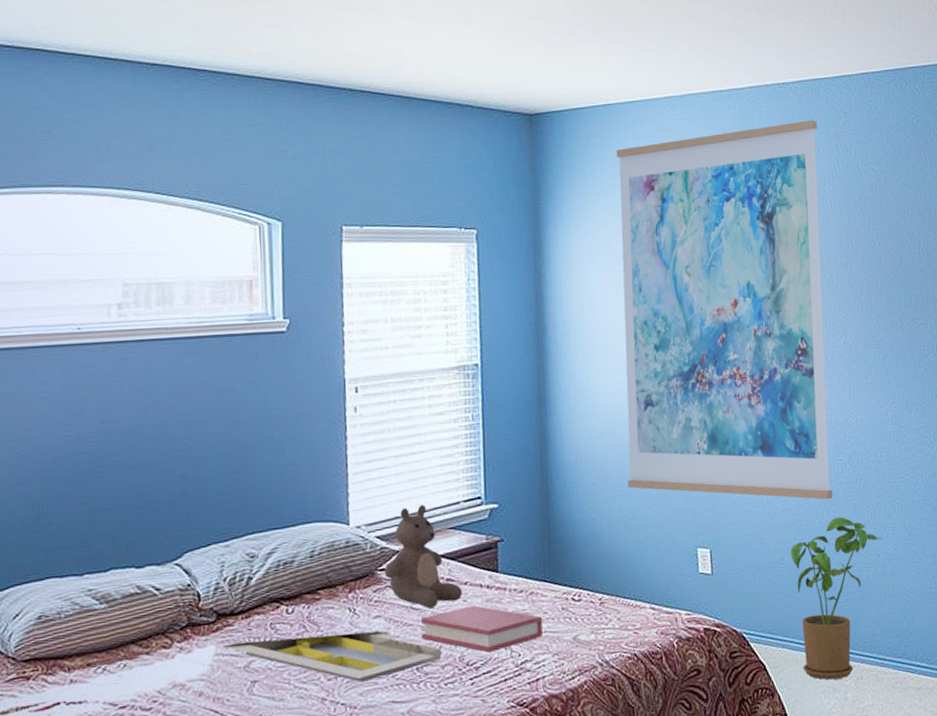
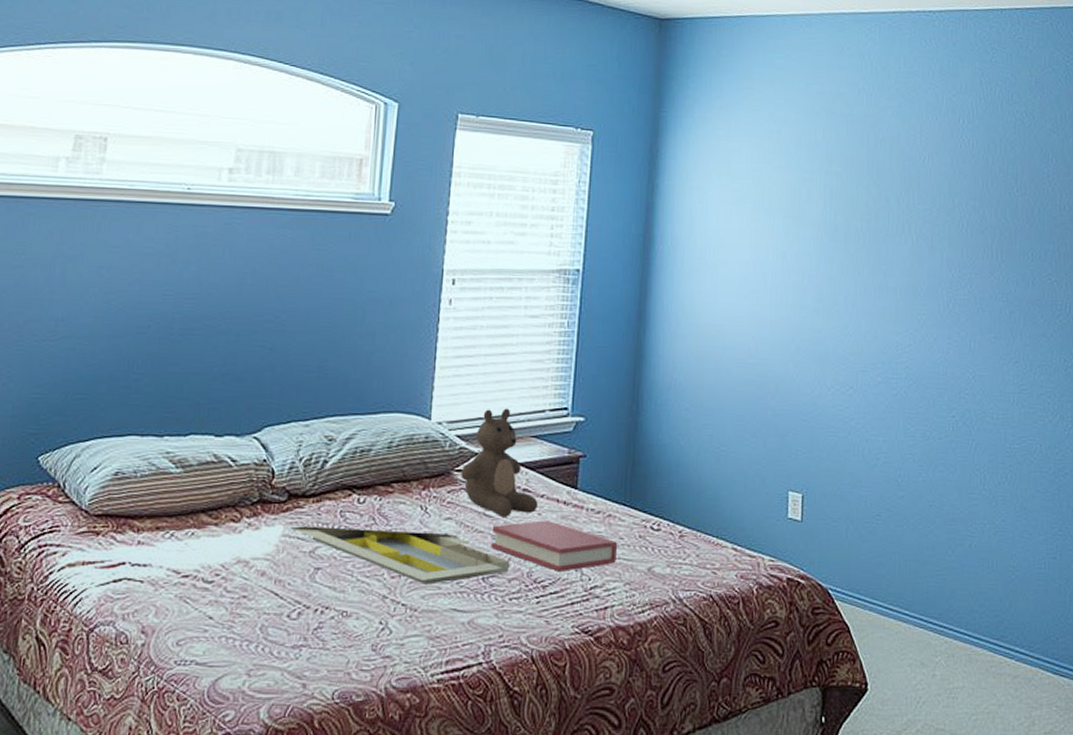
wall art: present [616,120,833,500] -> none [722,52,962,458]
house plant: present [790,516,882,680] -> none [888,477,990,653]

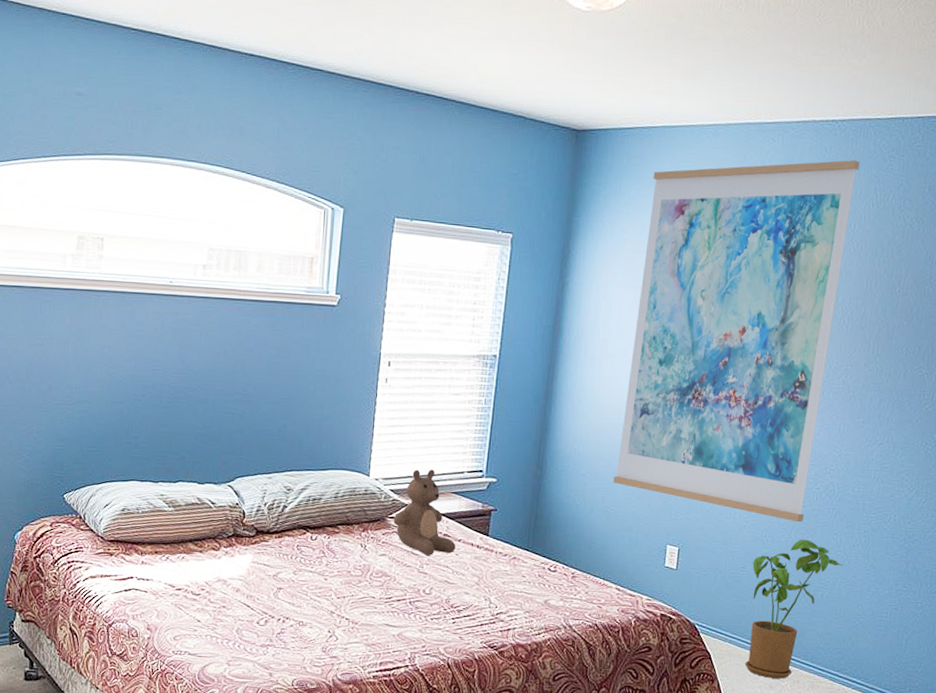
serving tray: present [291,526,510,585] -> none [259,555,432,605]
hardback book: present [491,520,618,571] -> none [417,559,521,600]
wall art: none [722,52,962,458] -> present [613,160,860,523]
house plant: none [888,477,990,653] -> present [745,539,843,679]

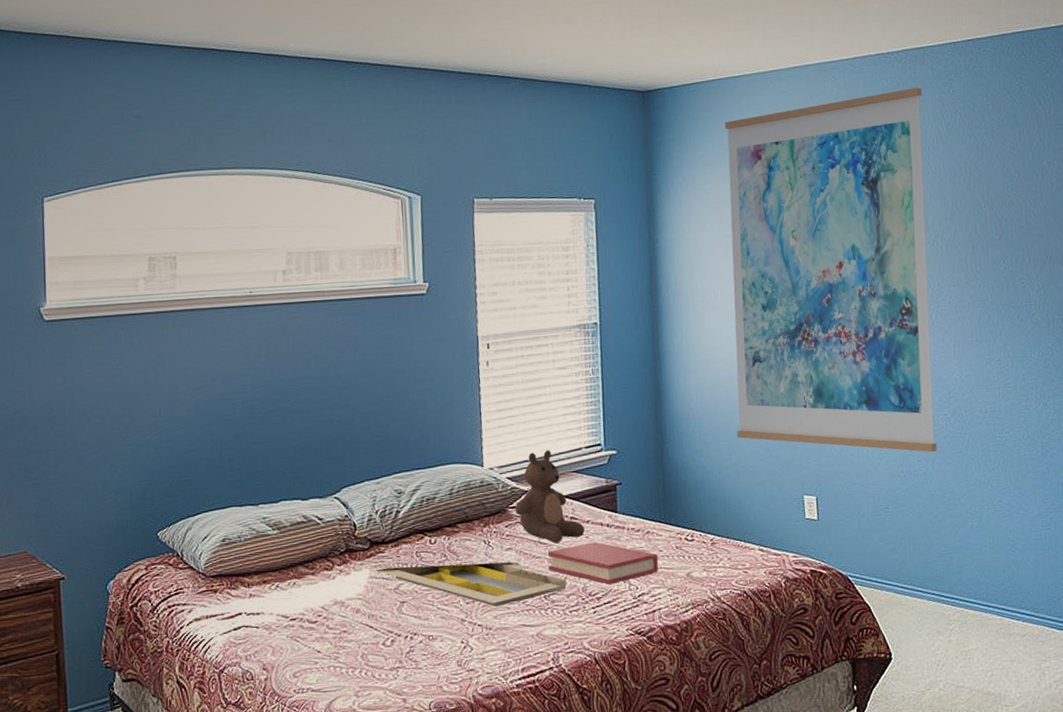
serving tray: none [259,555,432,605] -> present [376,562,567,607]
hardback book: none [417,559,521,600] -> present [547,542,659,584]
house plant: present [745,539,843,679] -> none [894,469,986,623]

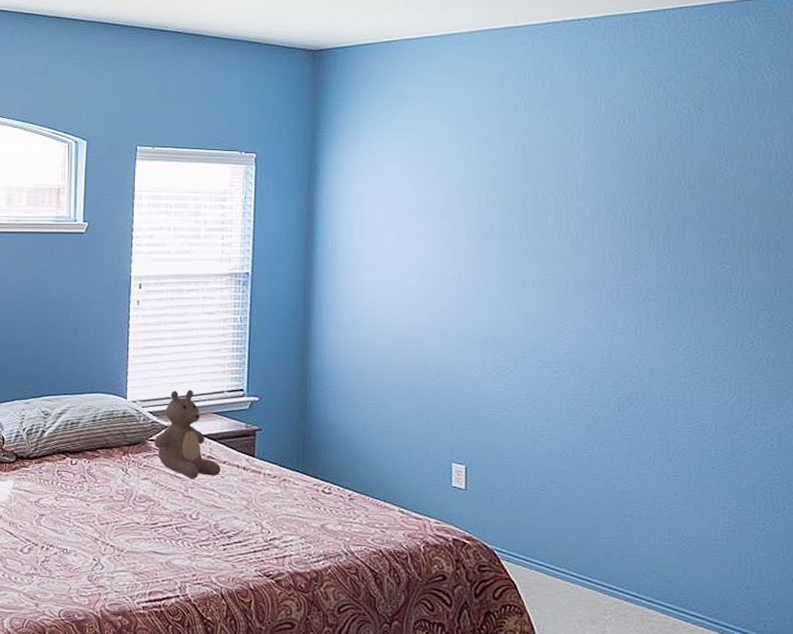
serving tray: present [376,562,567,607] -> none [19,481,199,531]
hardback book: present [547,542,659,584] -> none [182,482,293,525]
wall art: present [724,87,938,453] -> none [385,56,621,436]

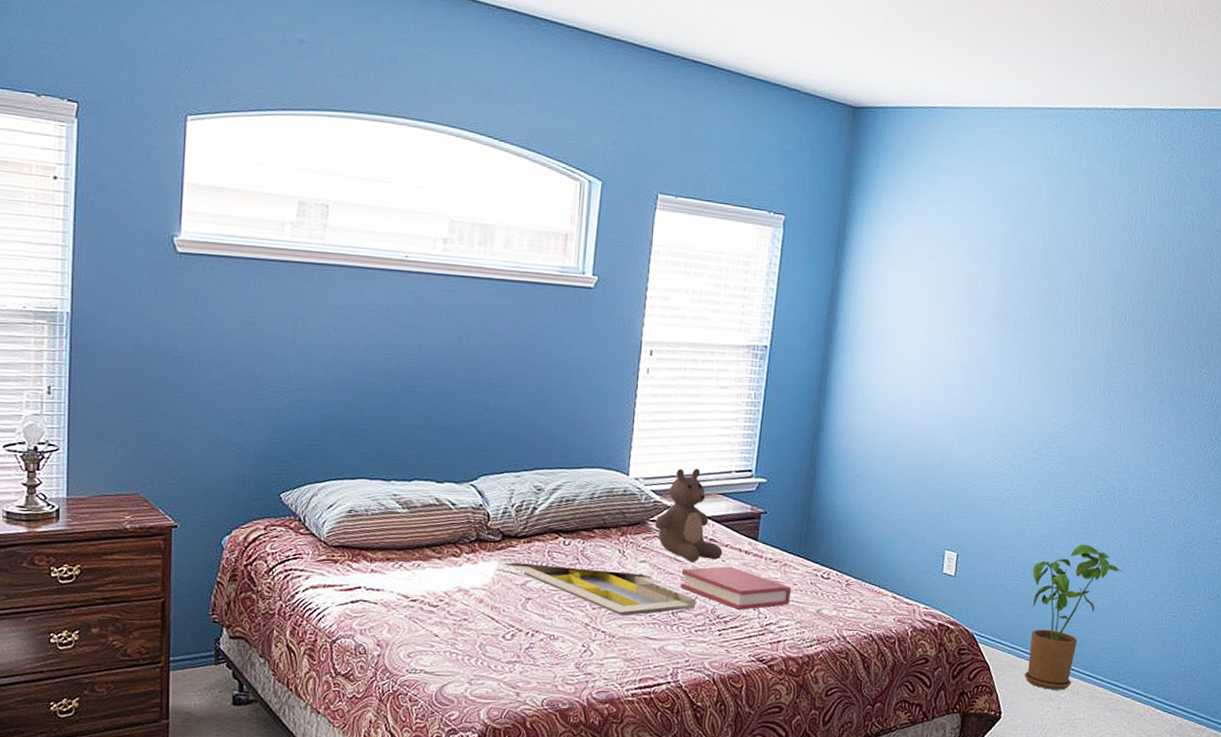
serving tray: none [19,481,199,531] -> present [505,562,696,616]
hardback book: none [182,482,293,525] -> present [680,566,792,610]
house plant: none [553,453,661,612] -> present [1024,544,1123,690]

